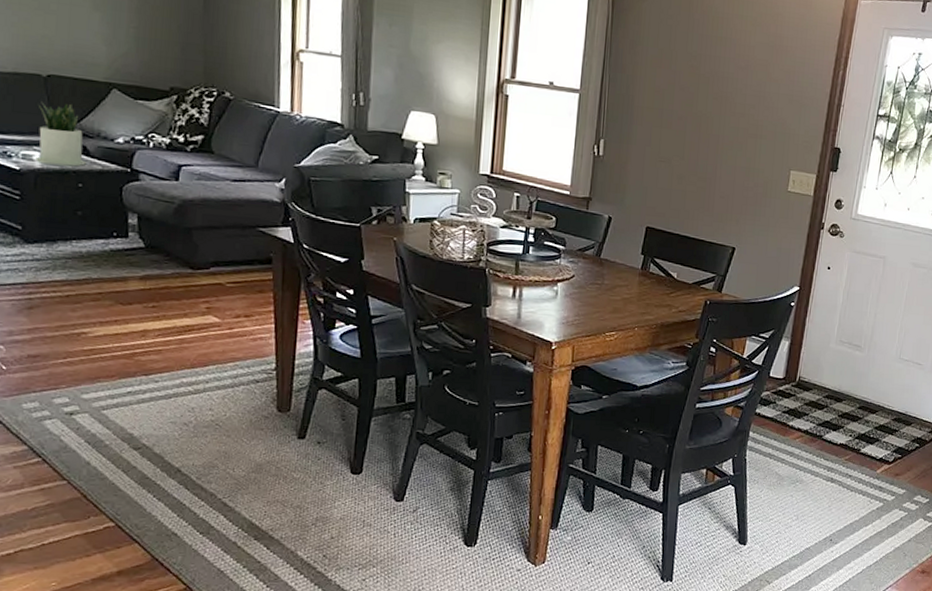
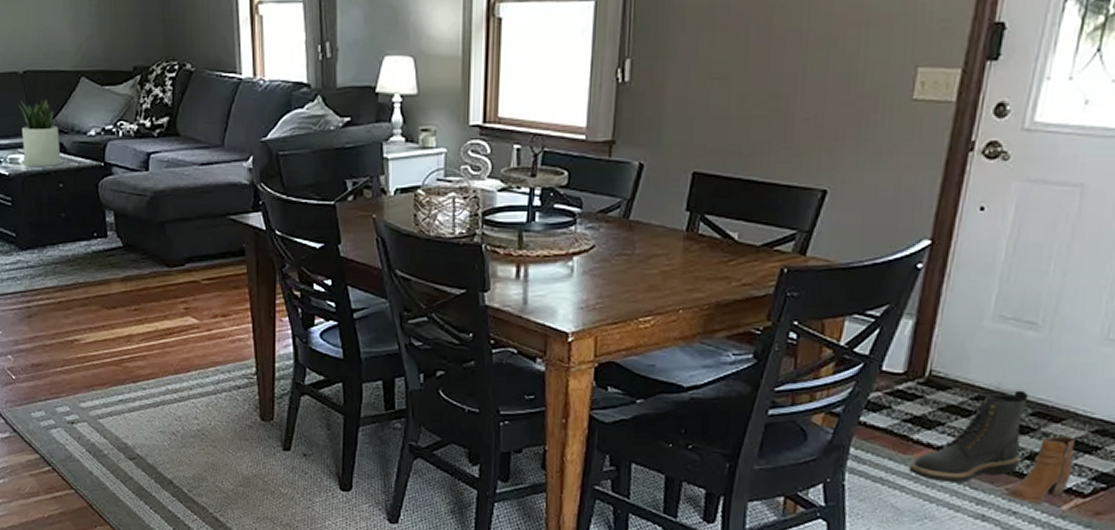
boot: none [786,391,857,456] -> present [908,390,1029,484]
boot: none [845,423,884,470] -> present [1006,436,1075,505]

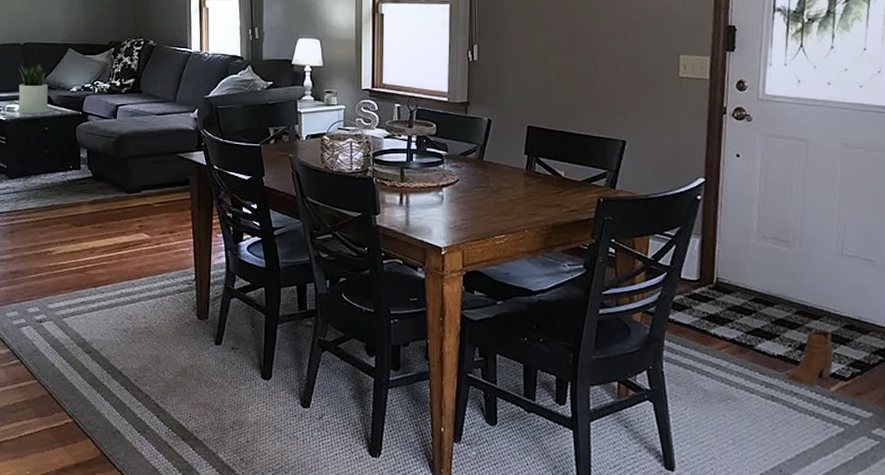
boot: present [908,390,1029,484] -> none [711,294,793,370]

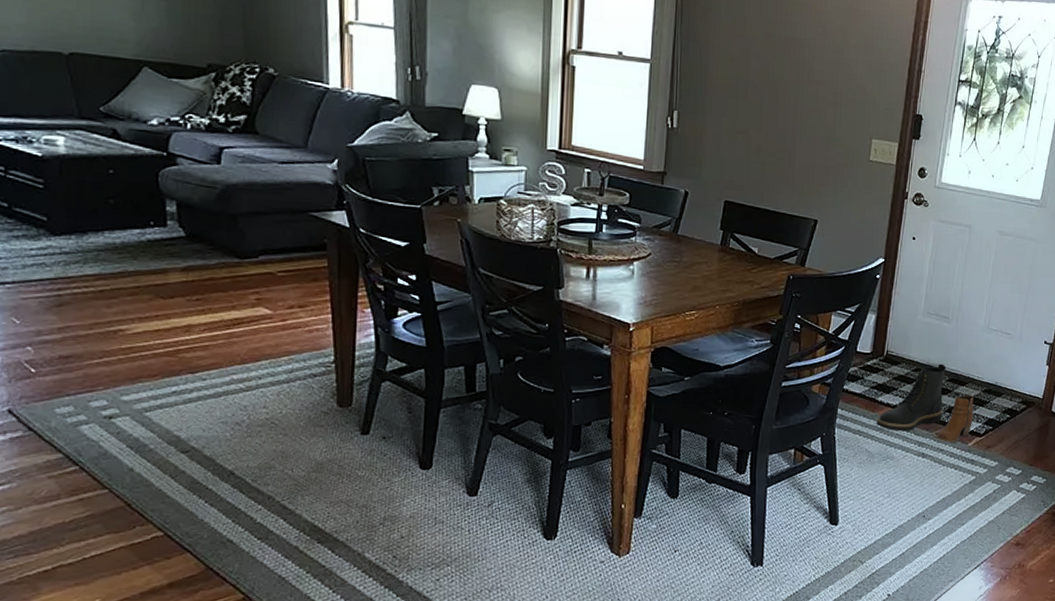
planter: present [16,64,51,115] -> none [60,82,118,152]
boot: none [711,294,793,370] -> present [876,364,946,432]

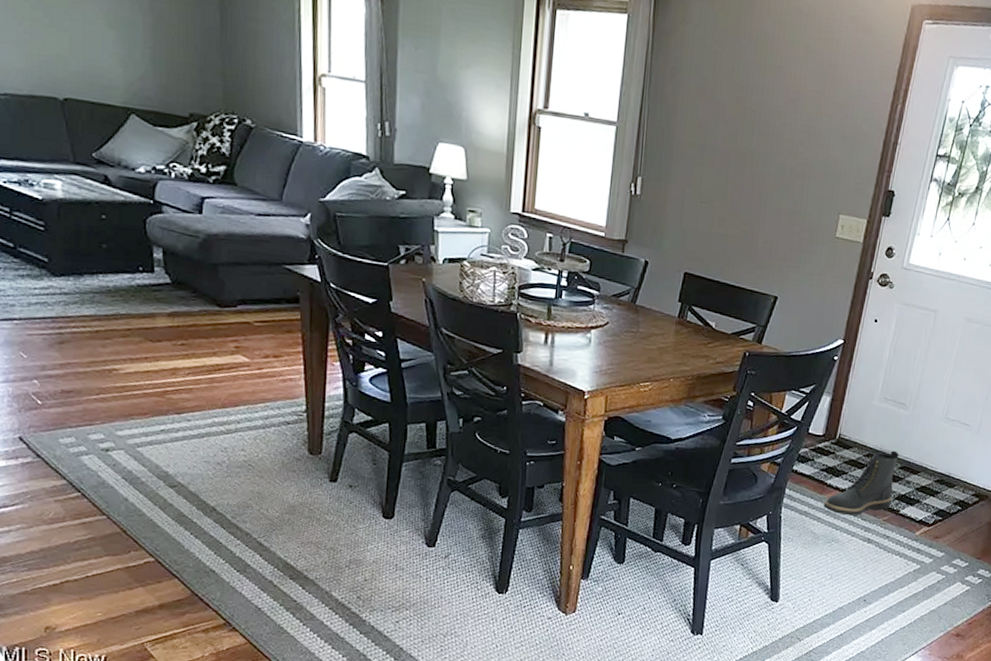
boot: present [936,395,974,443] -> none [883,483,925,531]

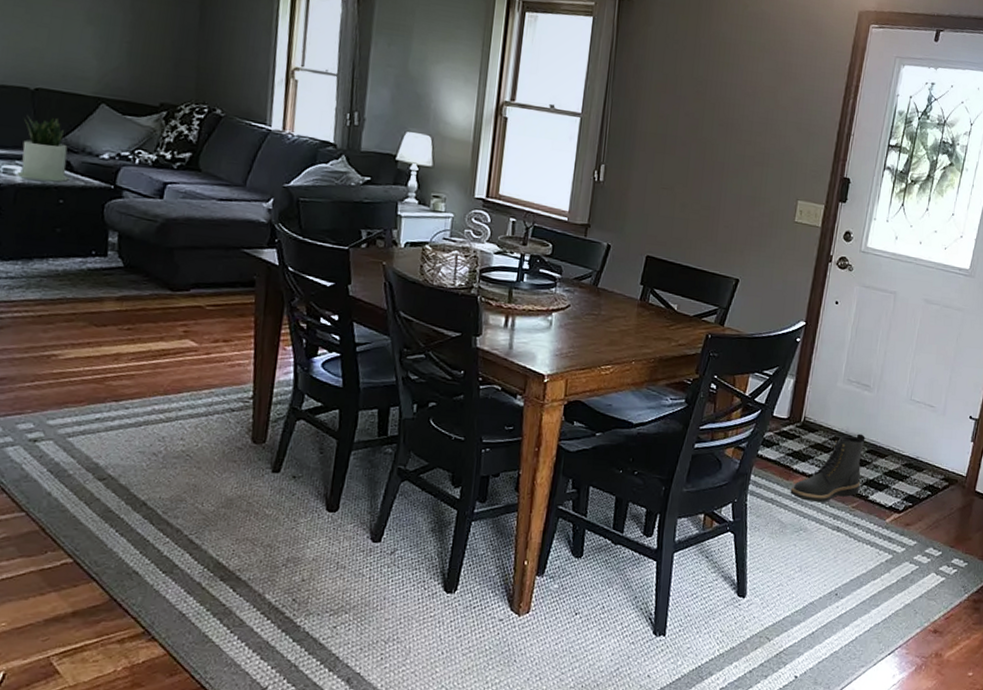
planter: none [56,127,109,198] -> present [17,115,70,183]

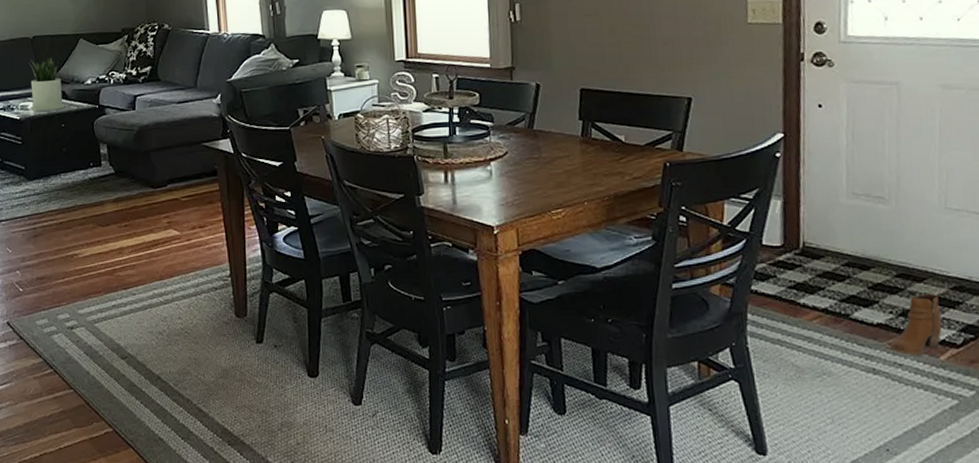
boot: present [790,433,866,503] -> none [801,255,895,341]
boot: none [852,468,893,519] -> present [889,294,943,356]

